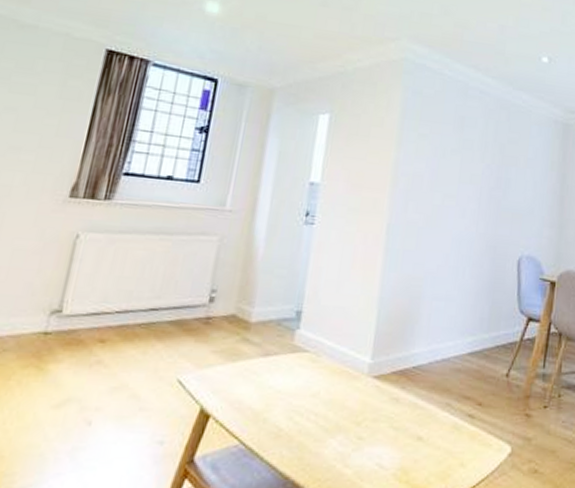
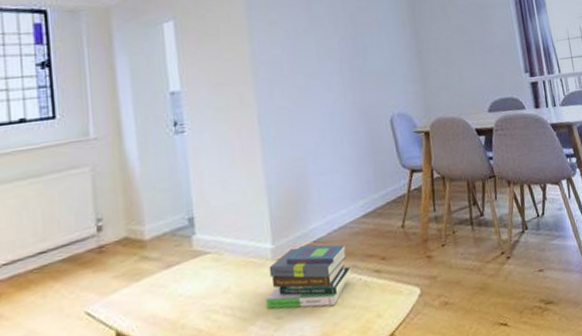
books: none [350,368,445,441] -> present [265,244,352,309]

